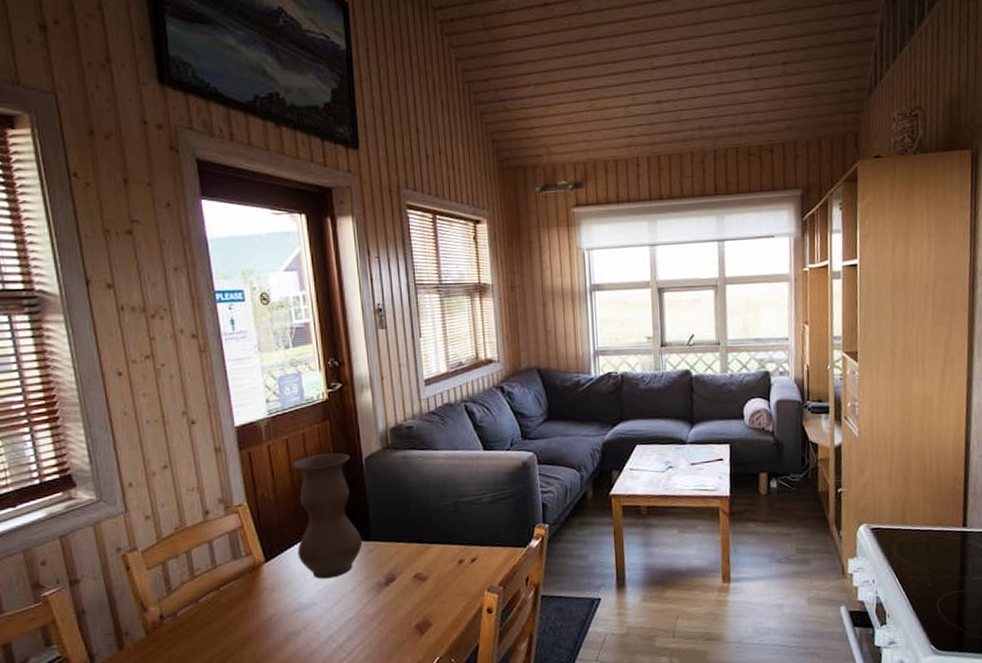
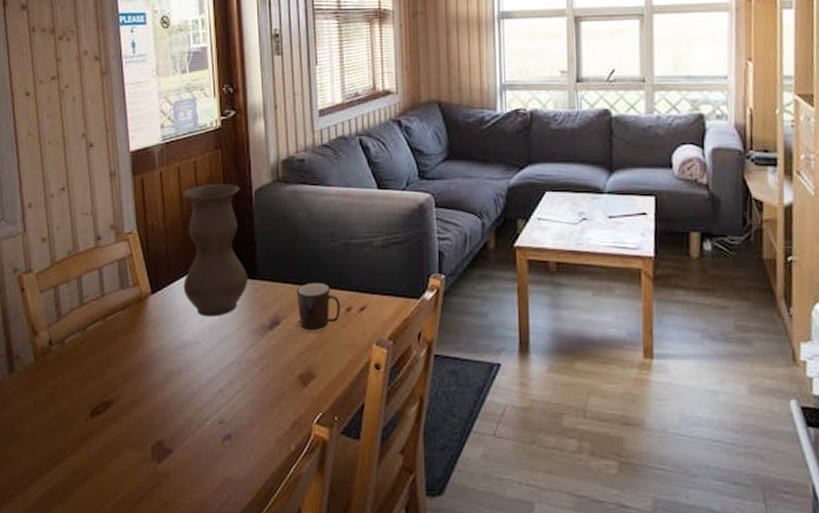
mug: none [409,538,454,586] -> present [296,282,341,333]

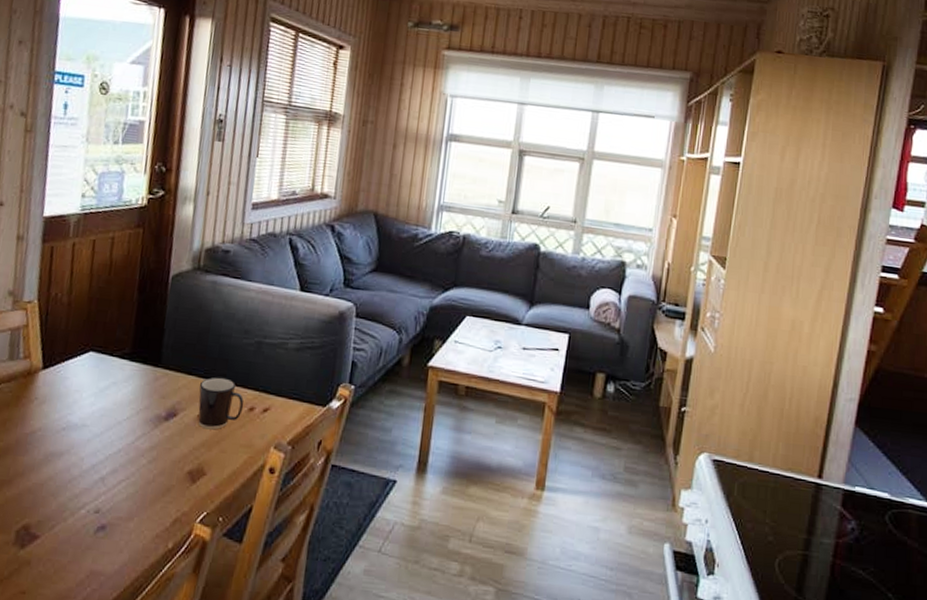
vase: present [182,183,248,317] -> none [78,262,157,401]

